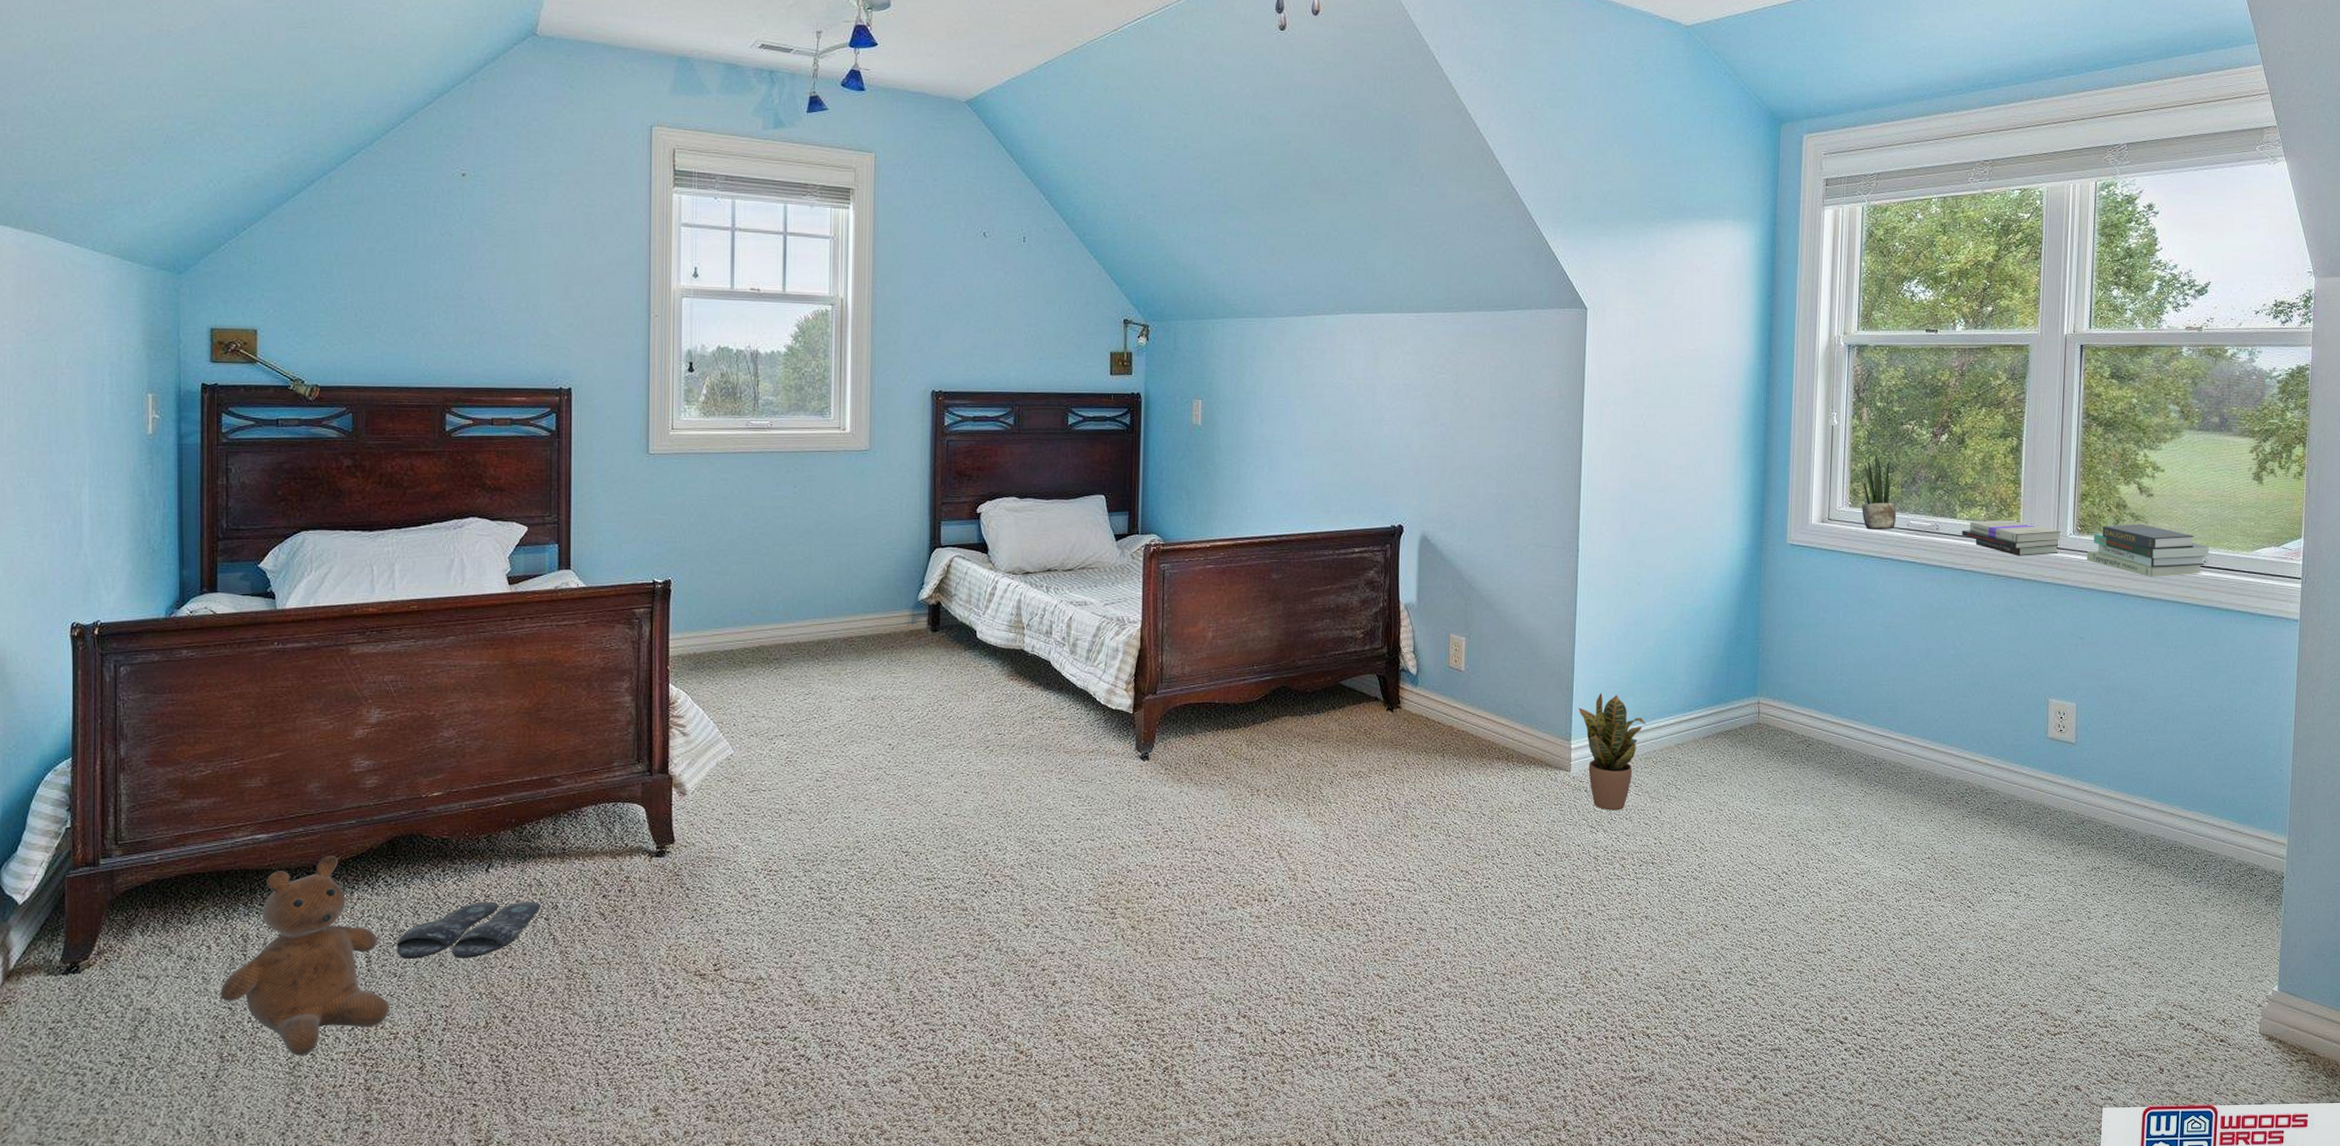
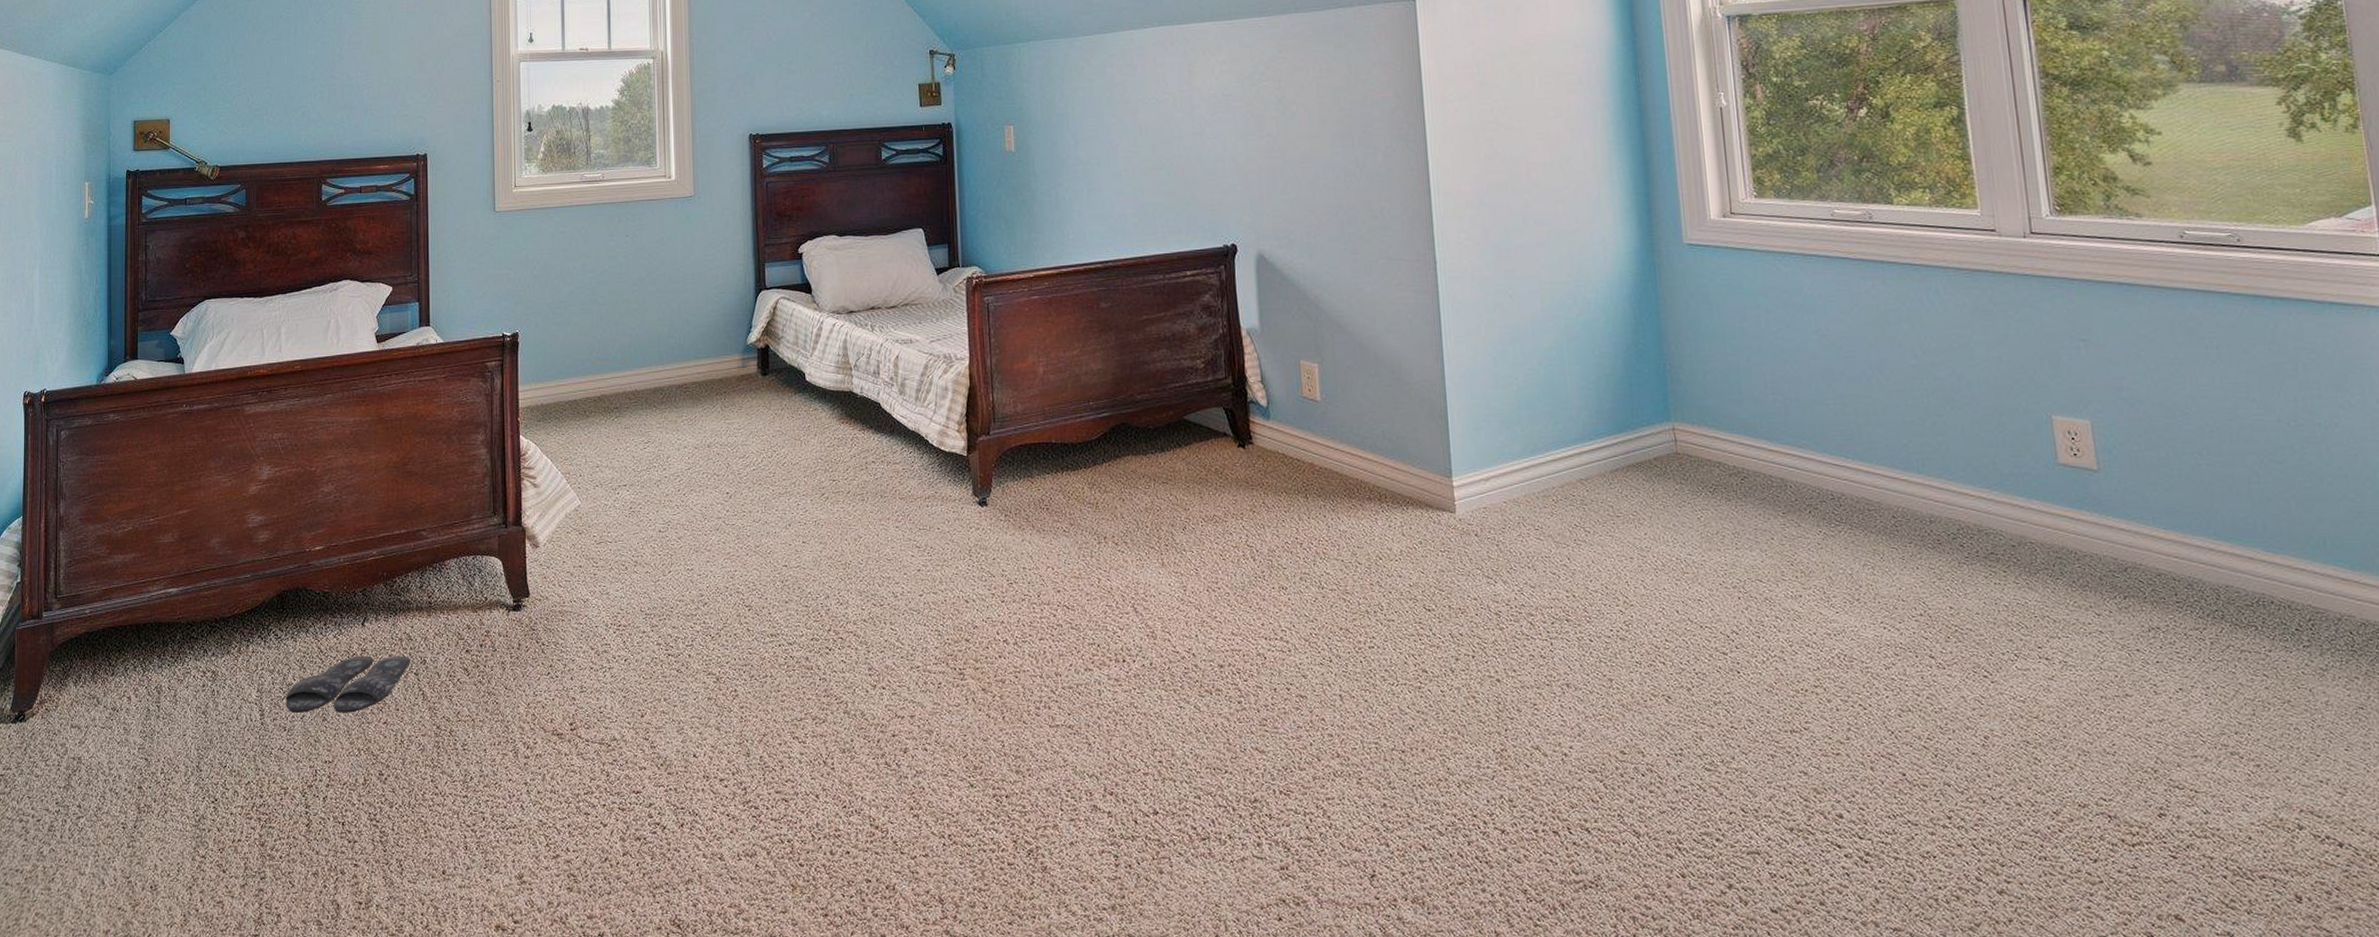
teddy bear: present [220,855,389,1056] -> none [138,609,280,809]
potted plant: present [1579,693,1646,811] -> none [1457,422,1540,558]
potted plant: present [1862,455,1896,530] -> none [1766,137,1816,223]
books: present [1962,519,2061,556] -> none [1903,202,2036,245]
books: present [2086,523,2210,577] -> none [2072,198,2244,262]

